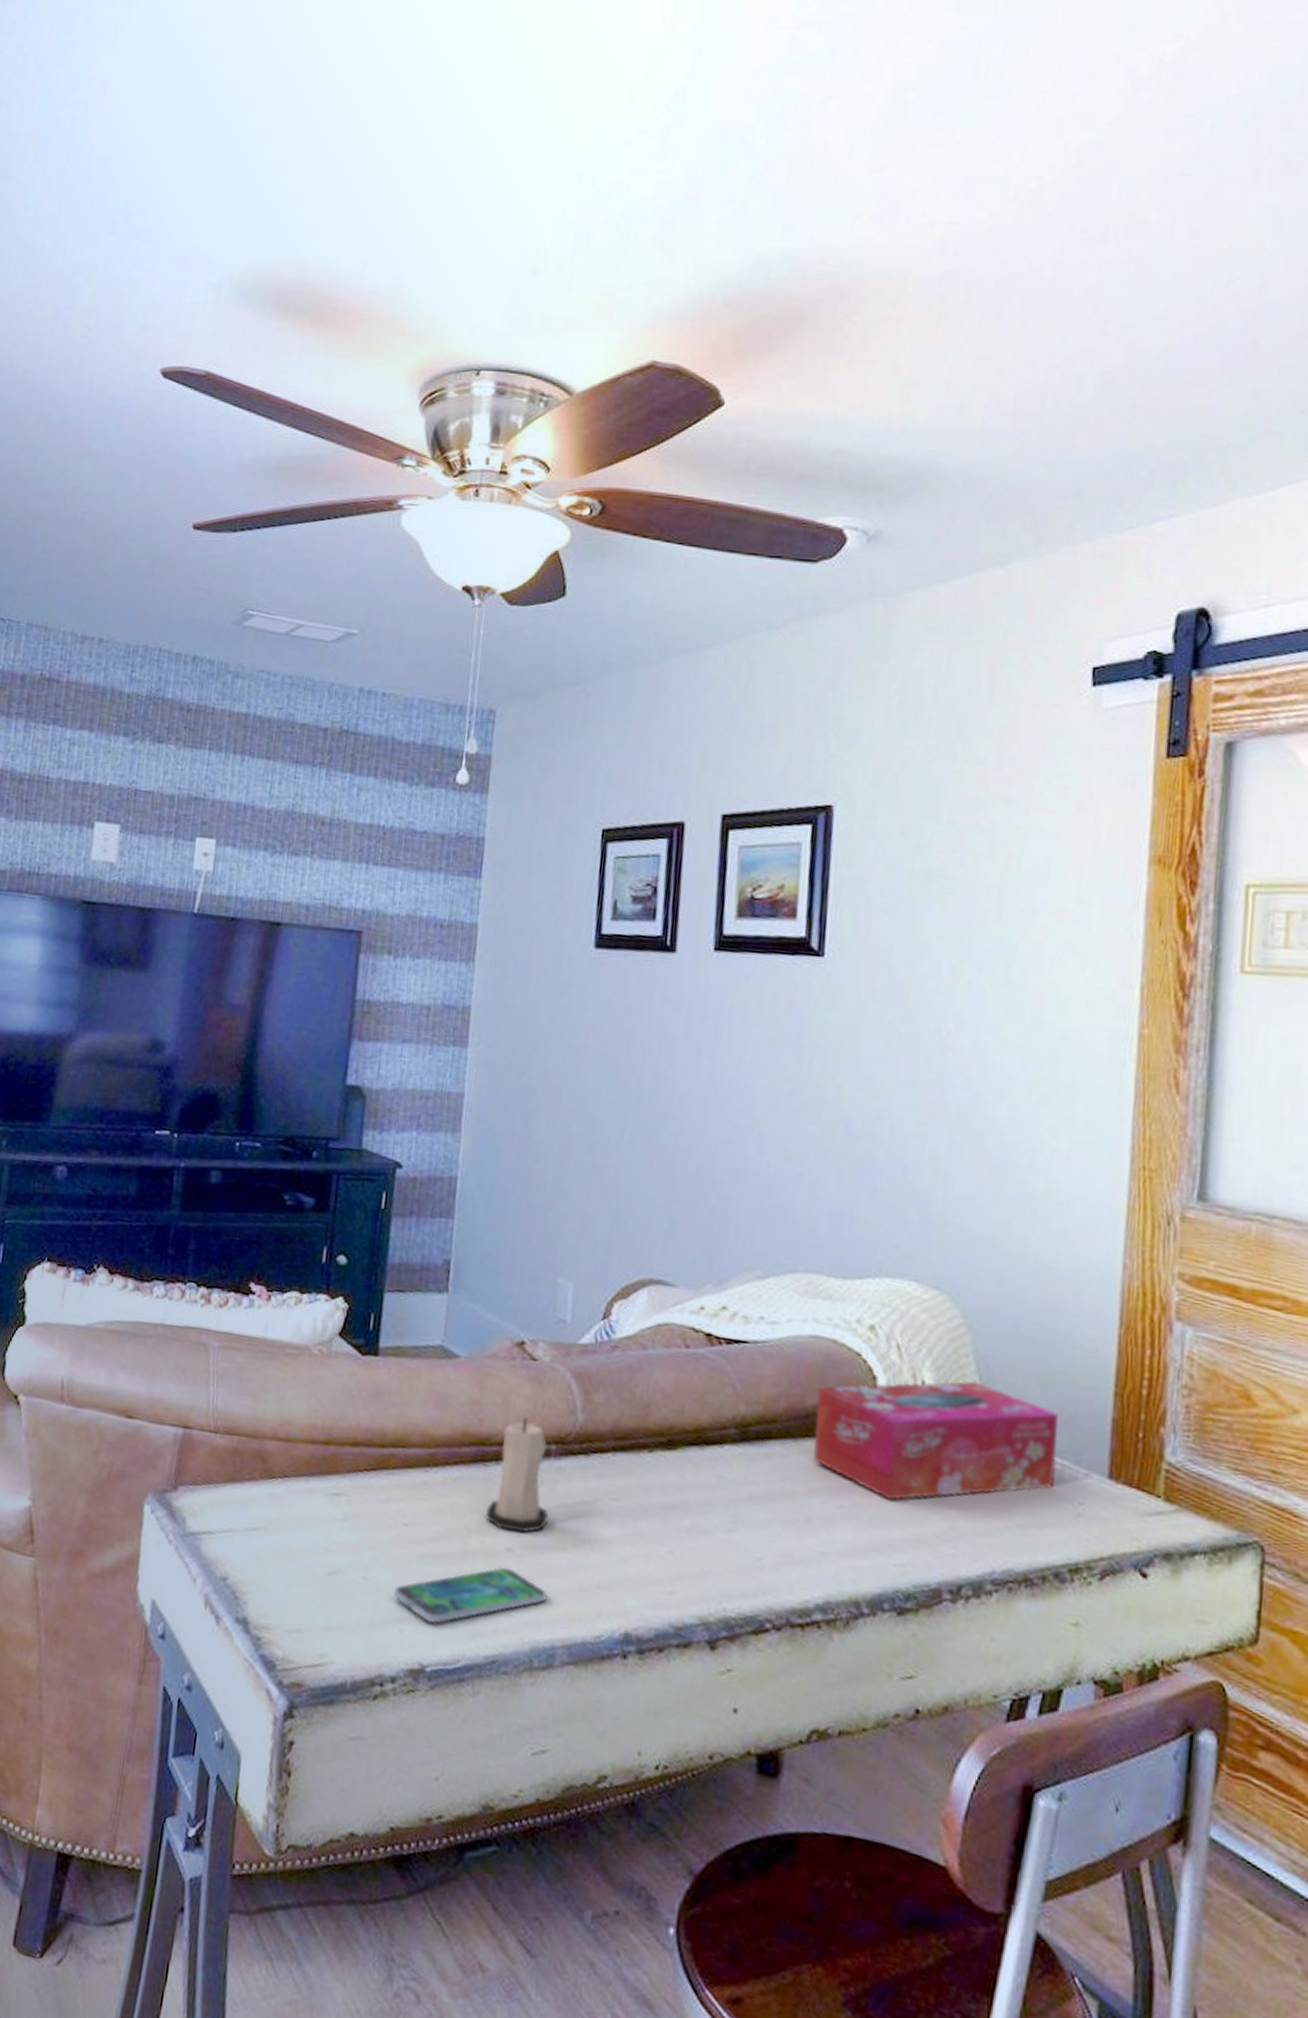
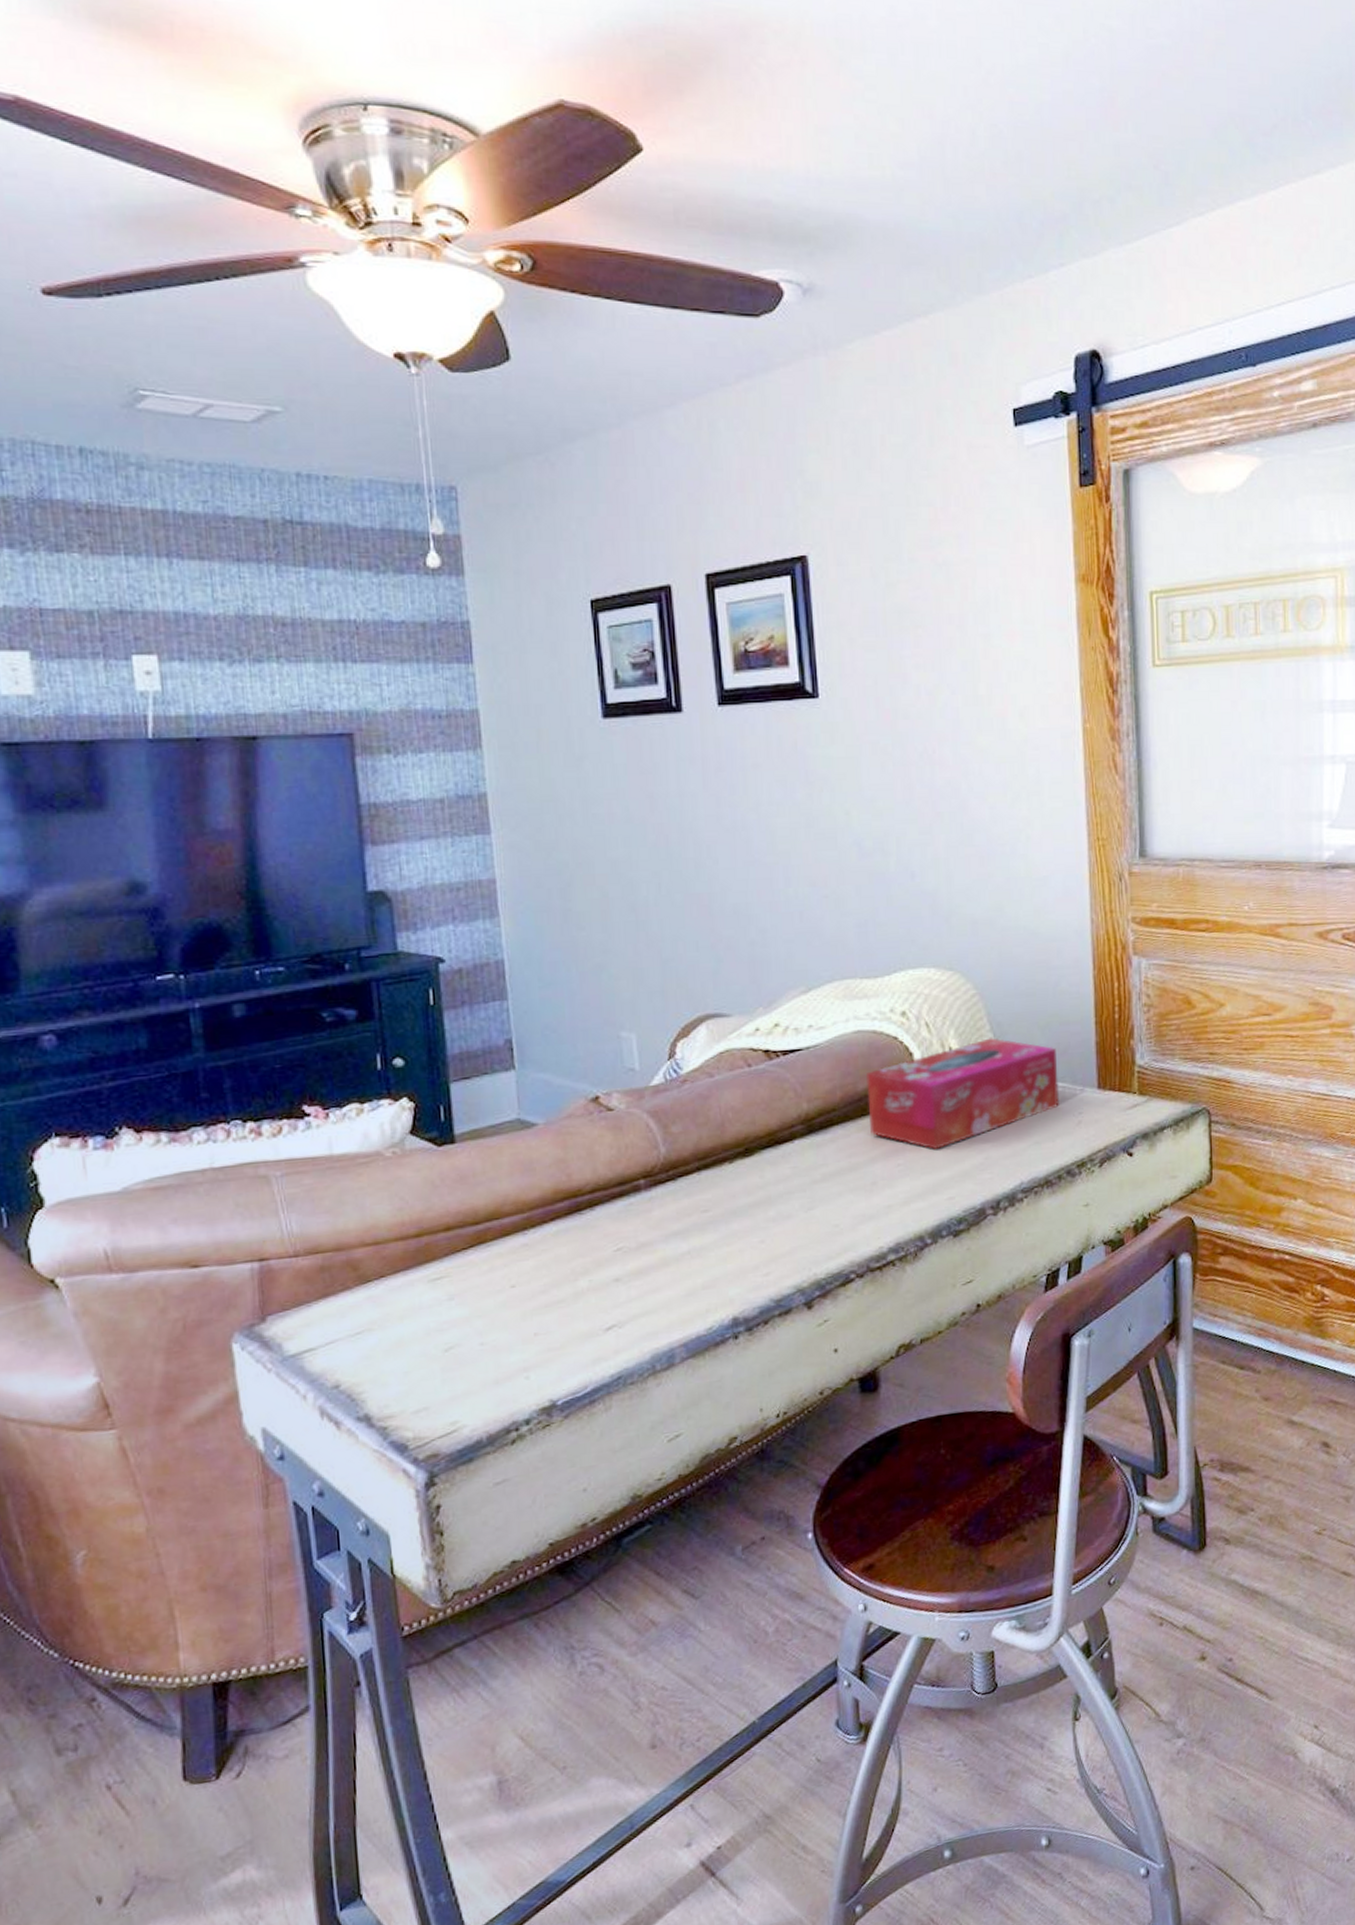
smartphone: present [394,1566,547,1624] -> none [514,1295,659,1363]
candle: present [485,1417,548,1533] -> none [589,1163,648,1265]

